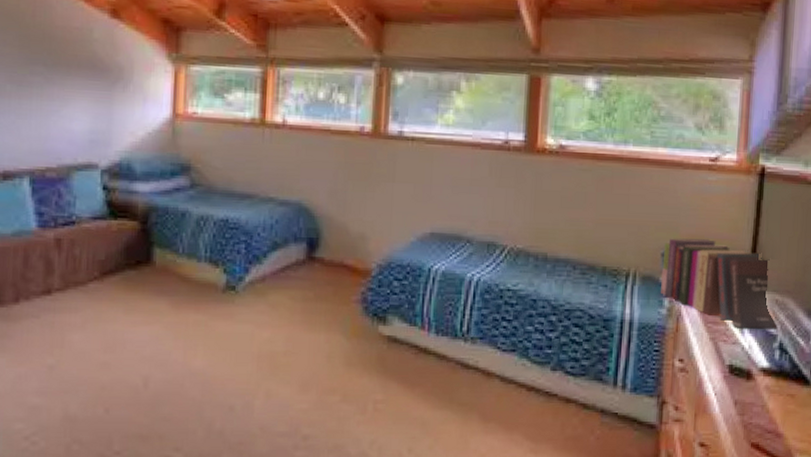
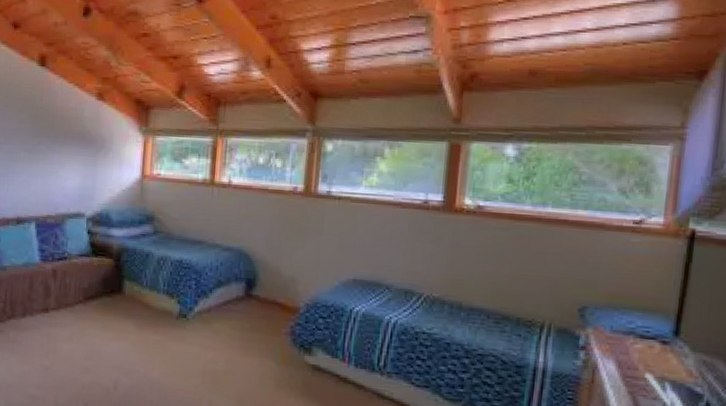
books: present [660,238,779,330] -> none [576,295,706,389]

